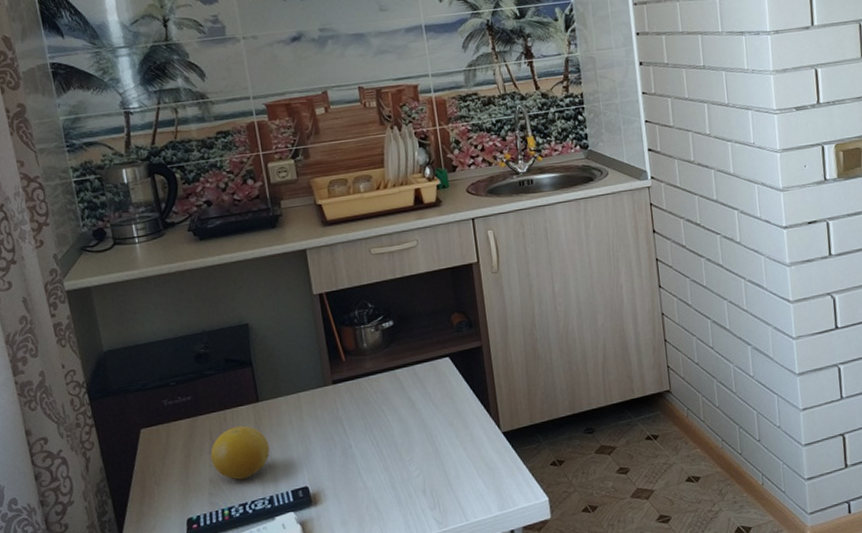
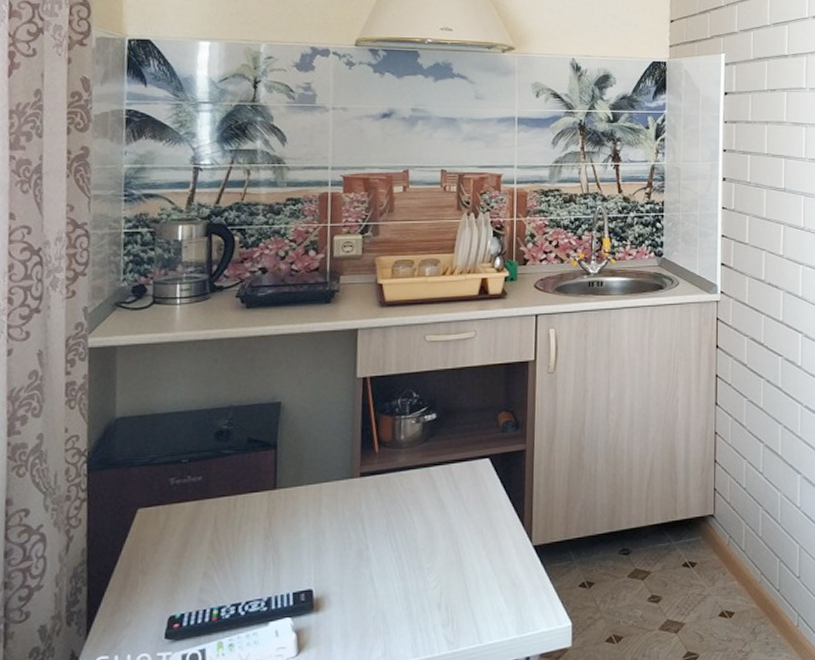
fruit: present [210,425,270,480] -> none [210,514,278,576]

